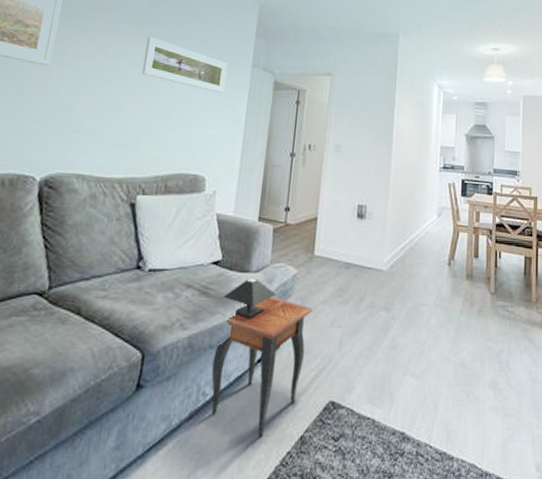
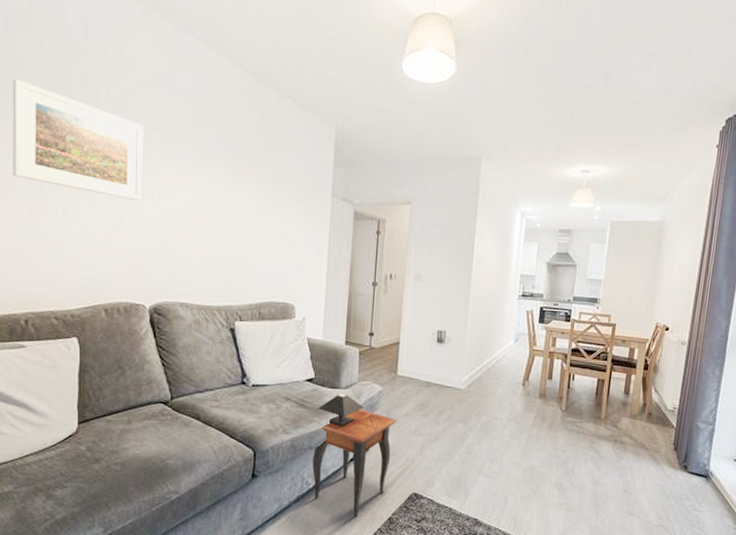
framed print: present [141,37,227,93] -> none [226,169,307,225]

